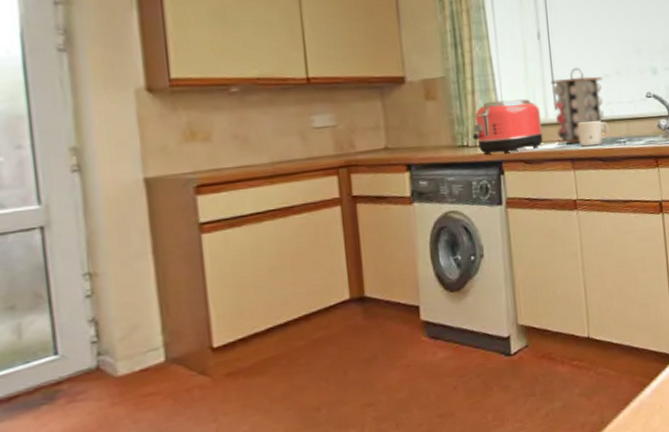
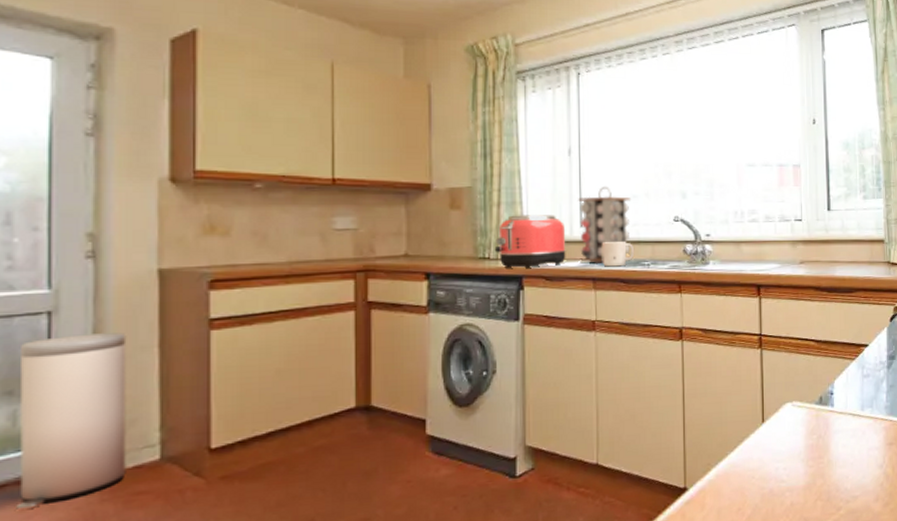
pedal bin: none [18,242,134,418] -> present [16,332,127,510]

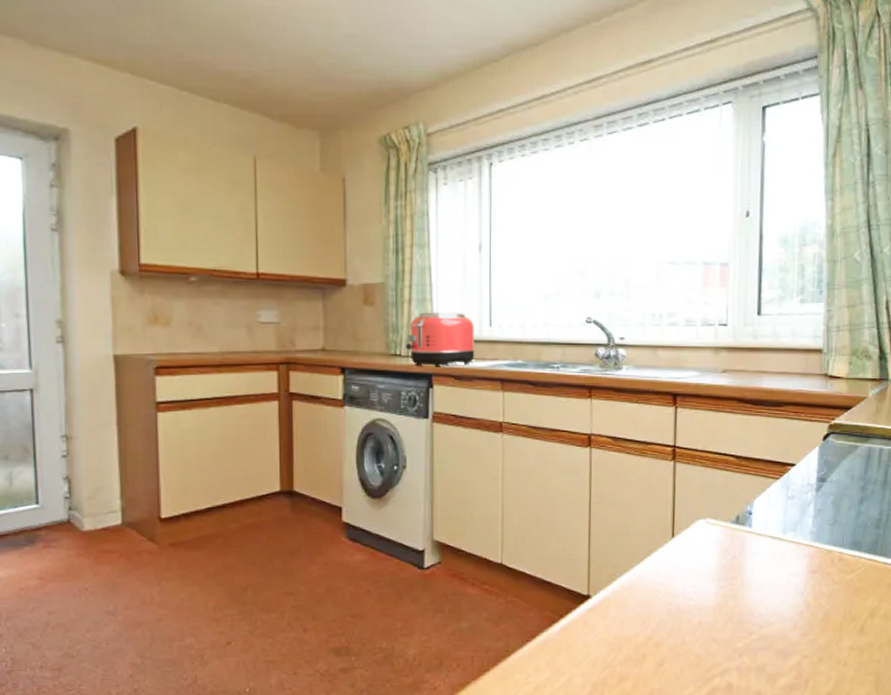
pedal bin: present [16,332,127,510] -> none [12,410,96,556]
spice rack: present [578,186,632,265] -> none [488,283,543,365]
mug: present [601,240,635,267] -> none [510,341,544,368]

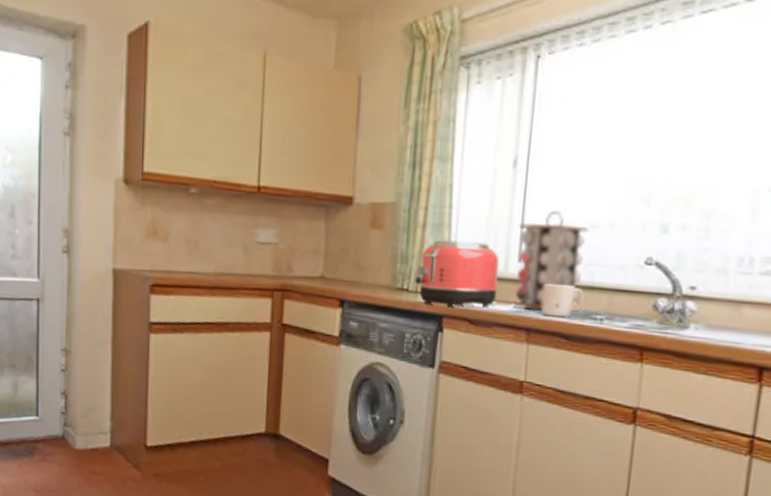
spice rack: none [488,283,543,365] -> present [513,209,590,312]
mug: none [510,341,544,368] -> present [541,283,586,318]

